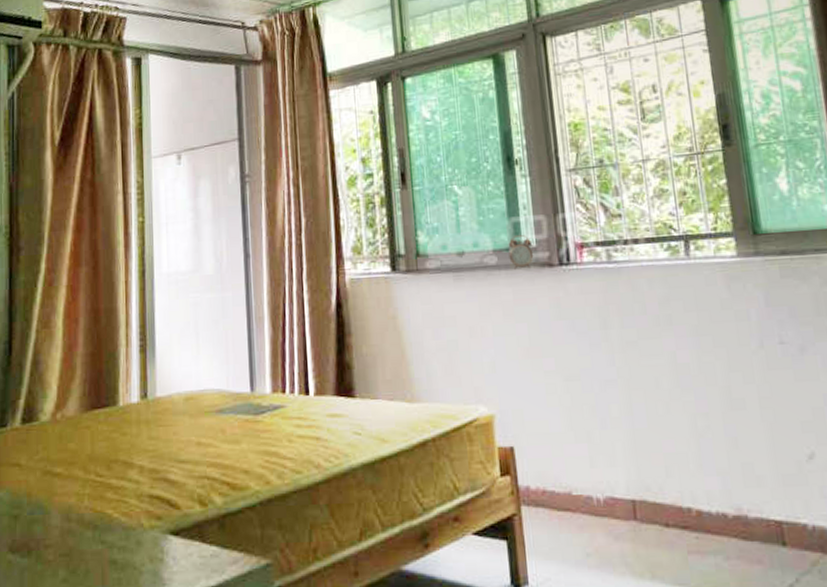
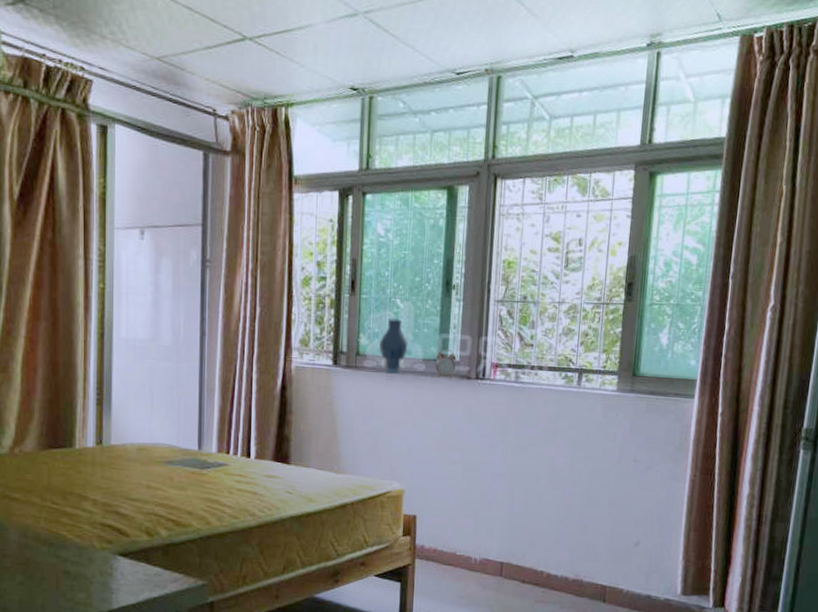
vase: none [440,208,475,274] -> present [378,319,408,375]

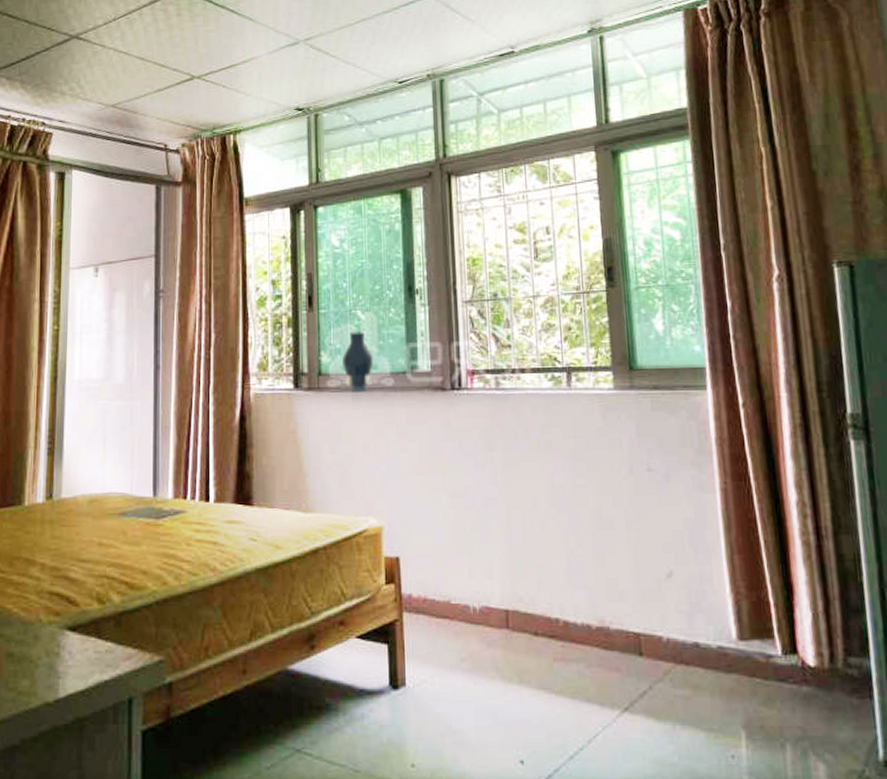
alarm clock: present [435,349,457,378] -> none [405,360,428,392]

